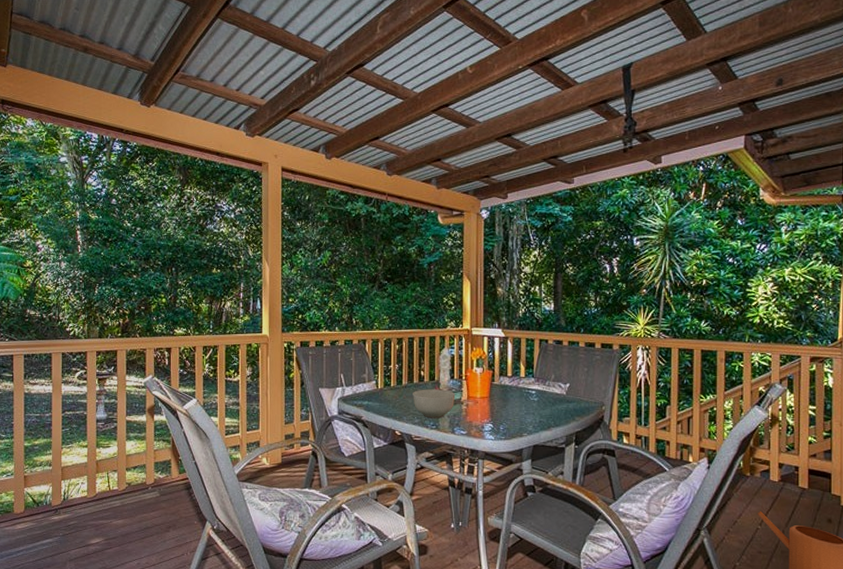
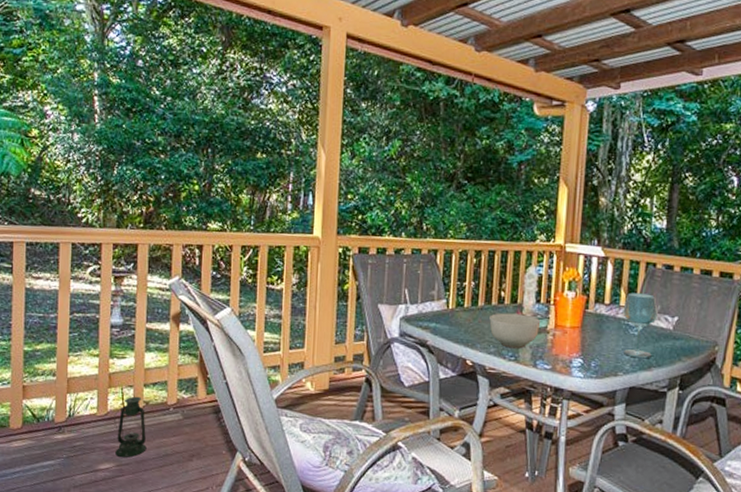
lantern: none [102,479,130,532] -> present [114,396,147,458]
wine glass: none [523,365,552,421] -> present [623,292,658,359]

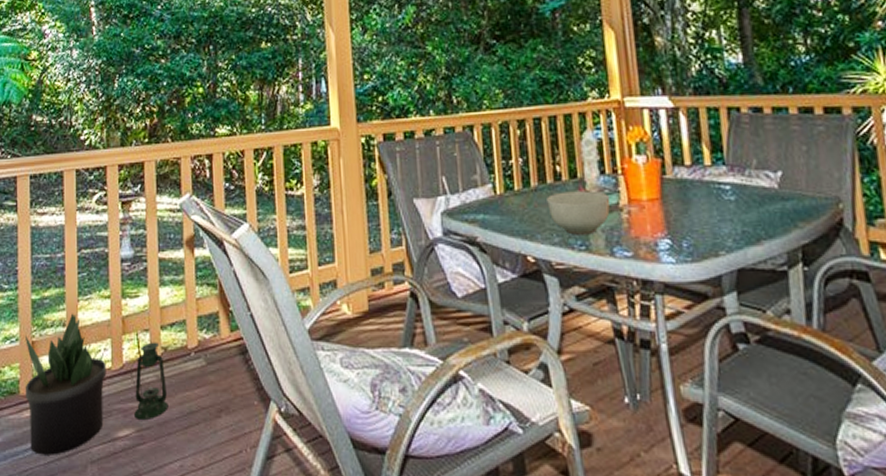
planter: none [14,365,92,479] -> present [24,313,107,455]
wine glass: present [623,292,658,359] -> none [709,146,758,231]

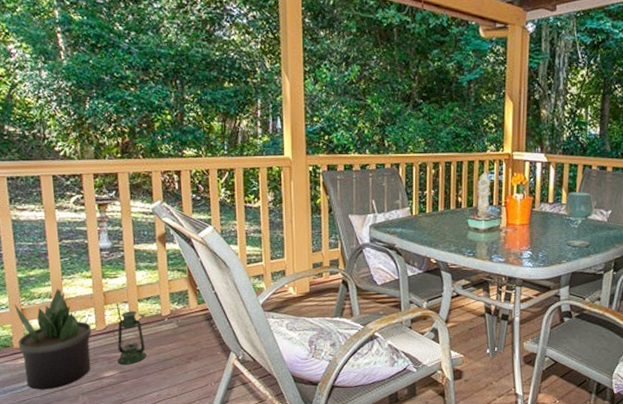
bowl: present [547,190,611,235] -> none [449,216,494,246]
wine glass: none [709,146,758,231] -> present [564,192,594,248]

